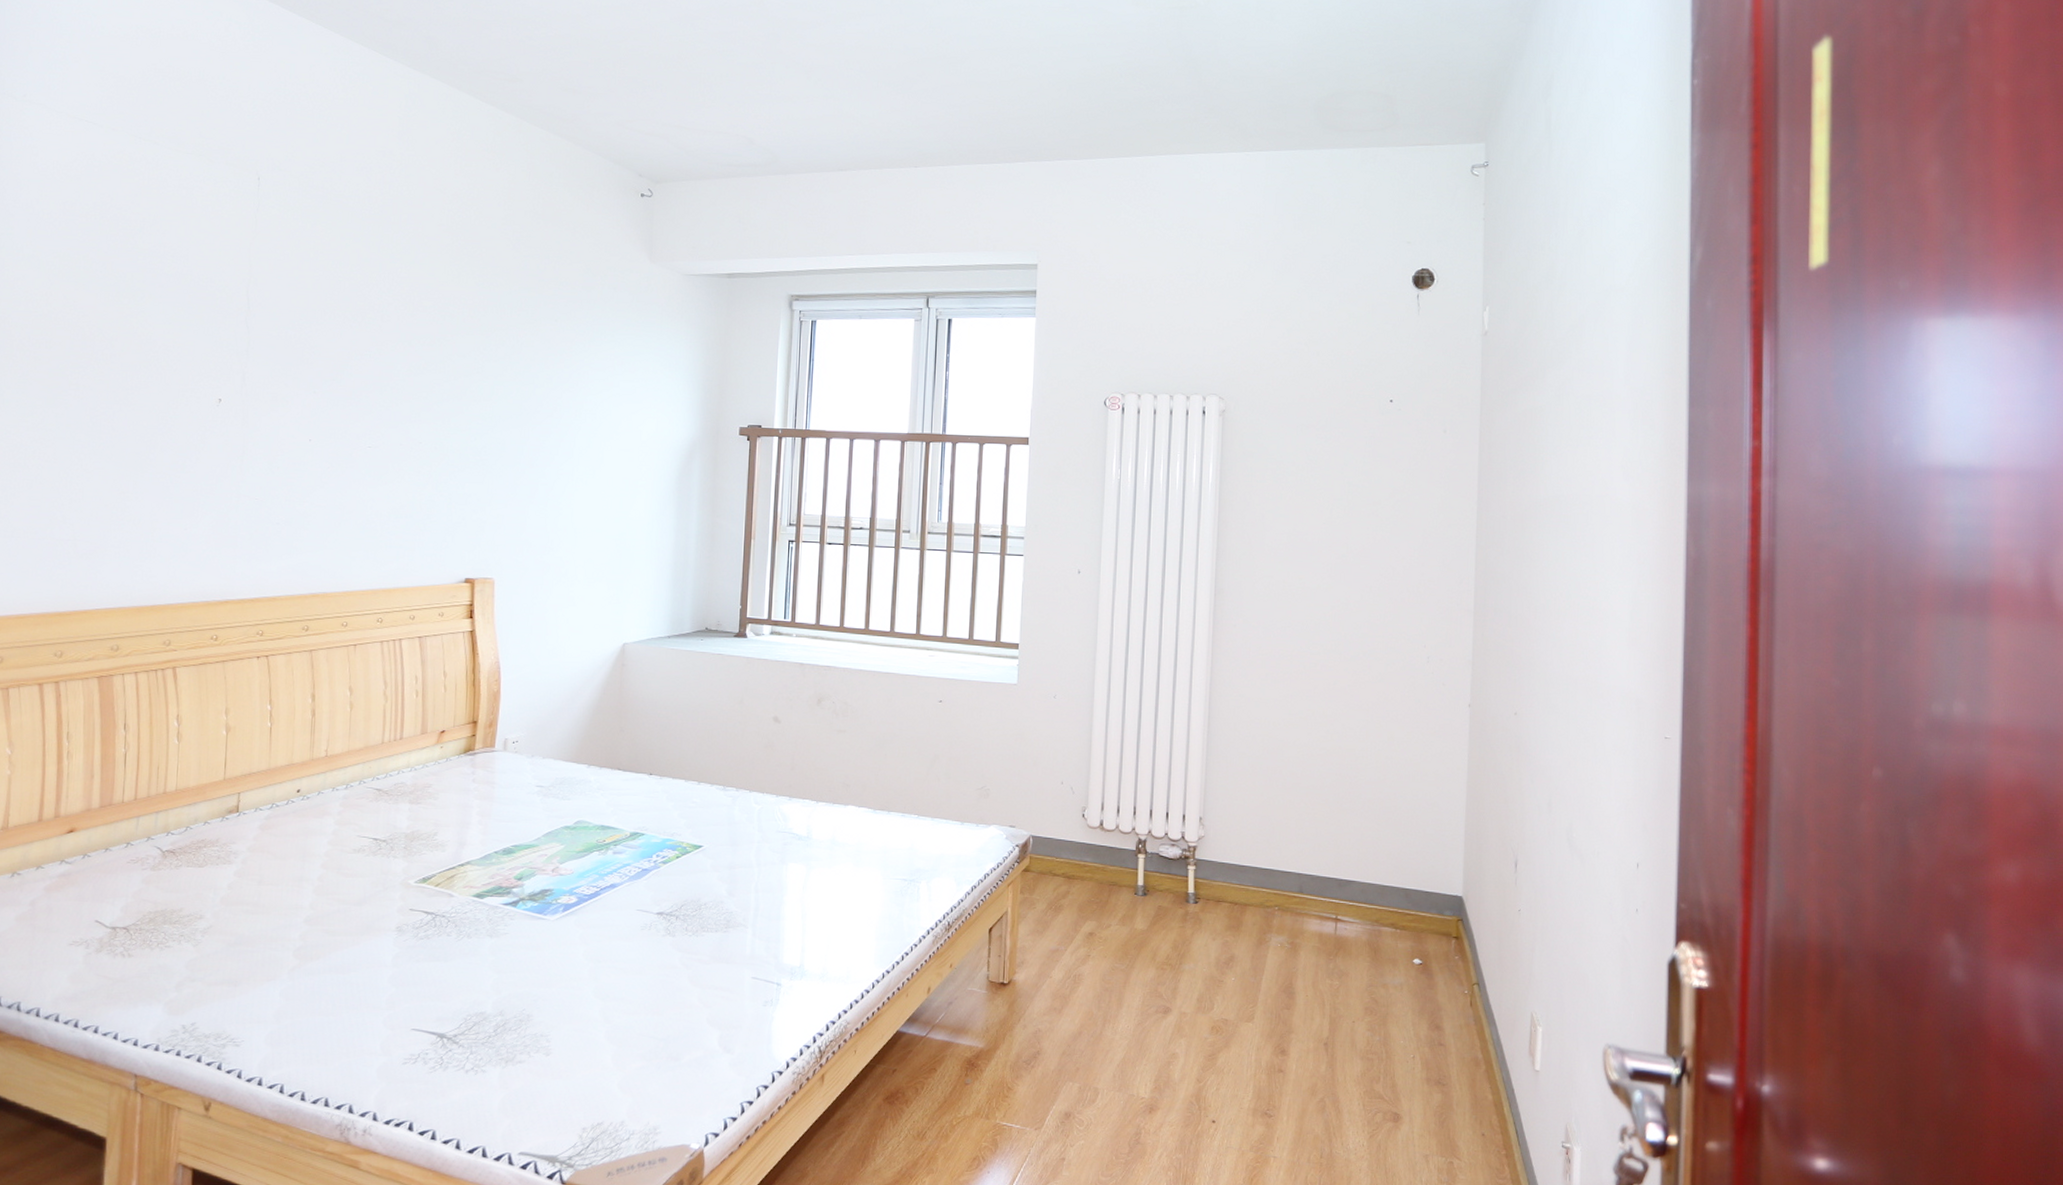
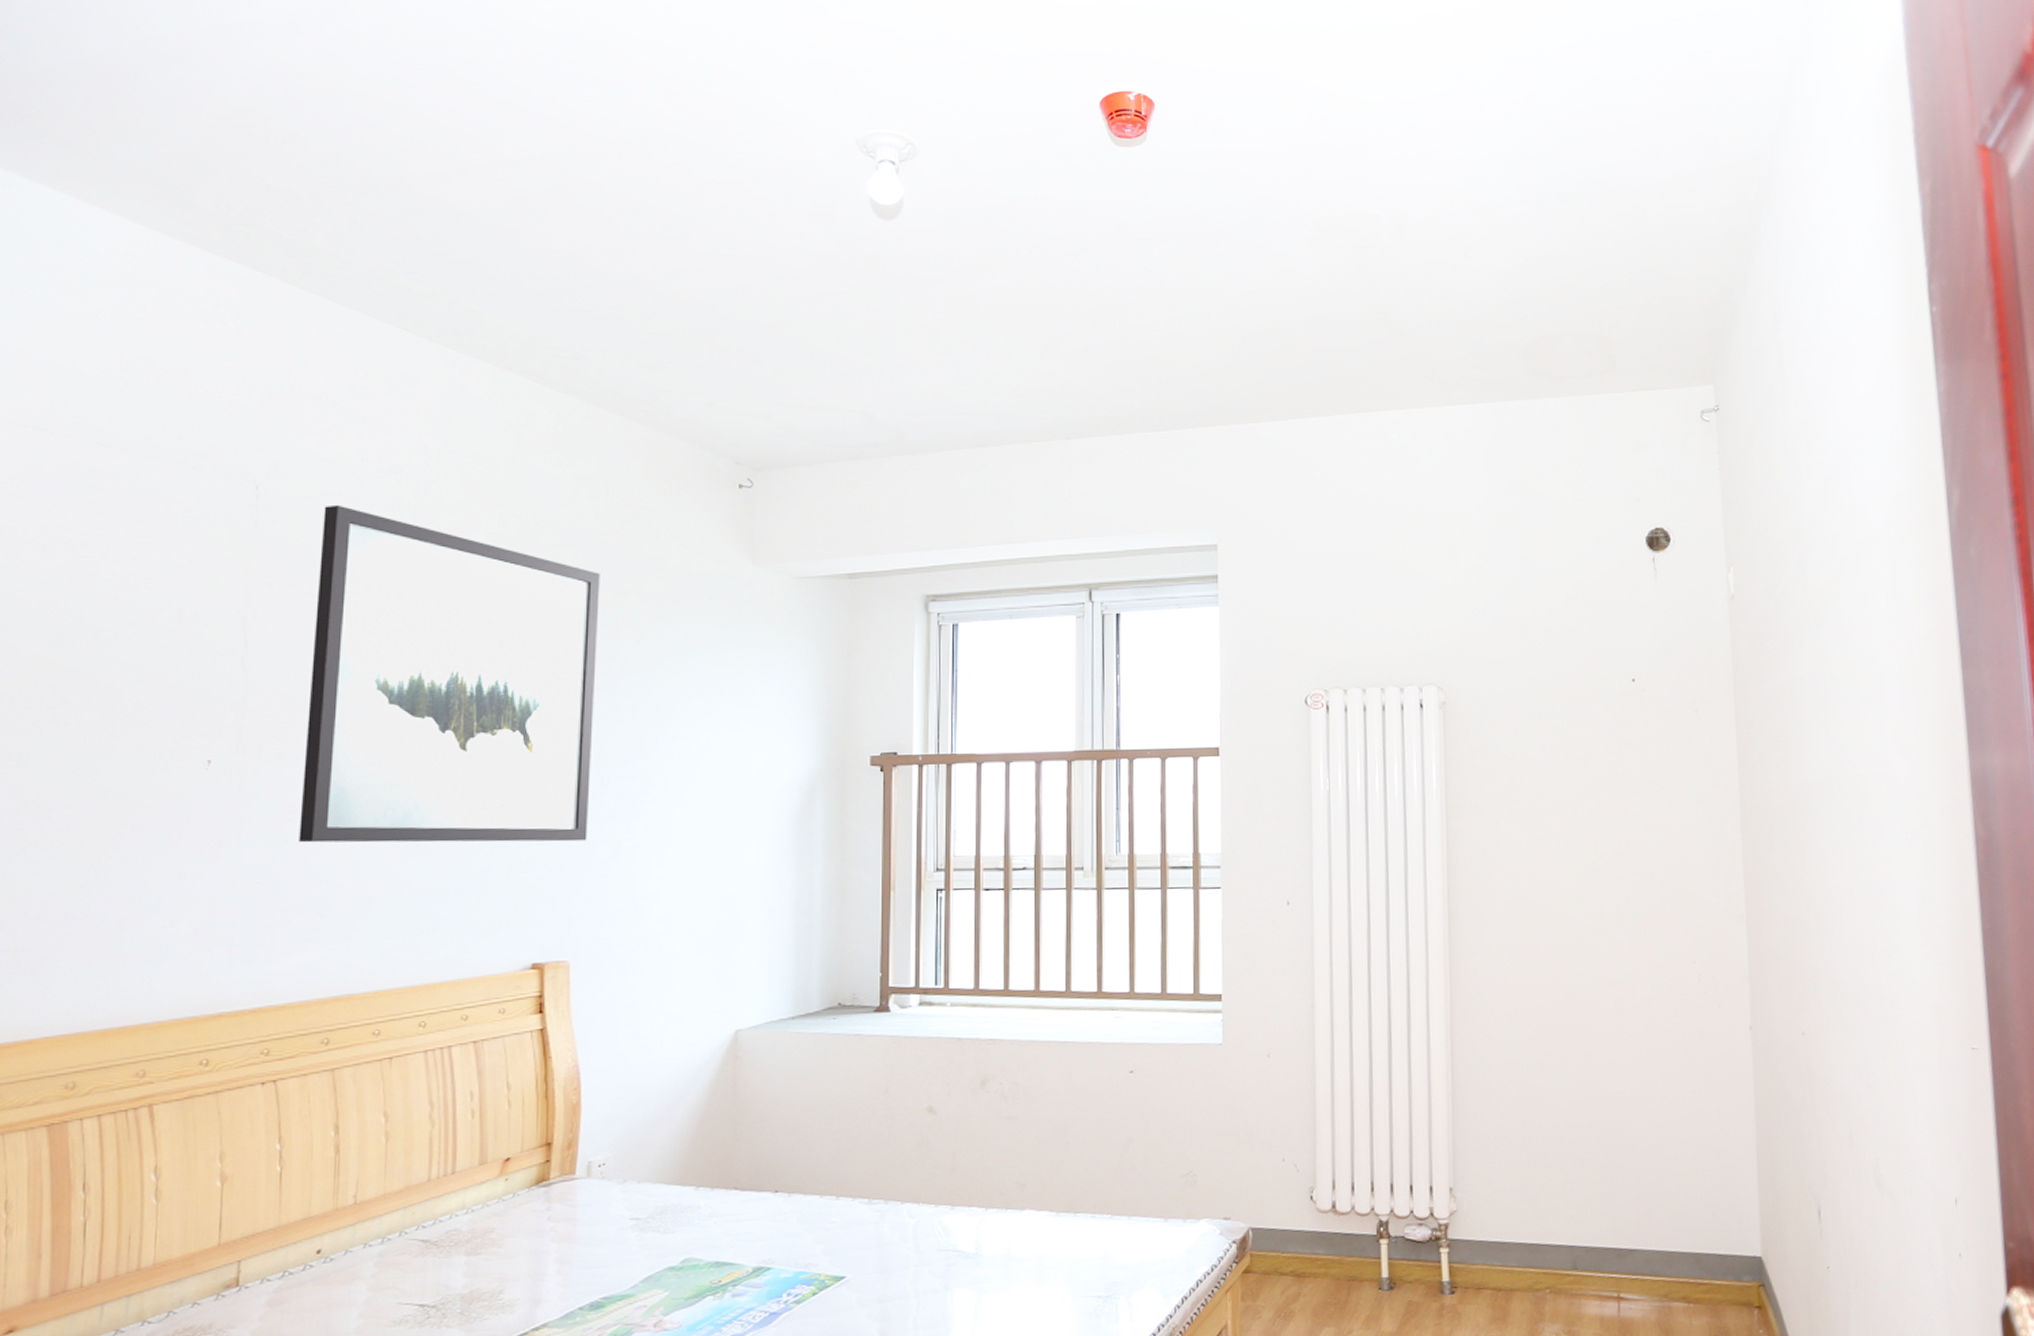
wall art: none [287,195,527,483] -> present [299,504,600,843]

